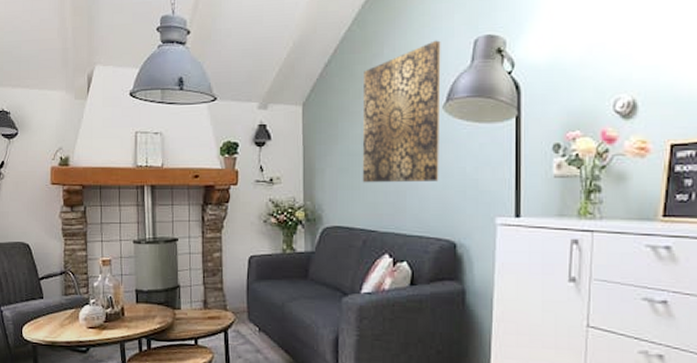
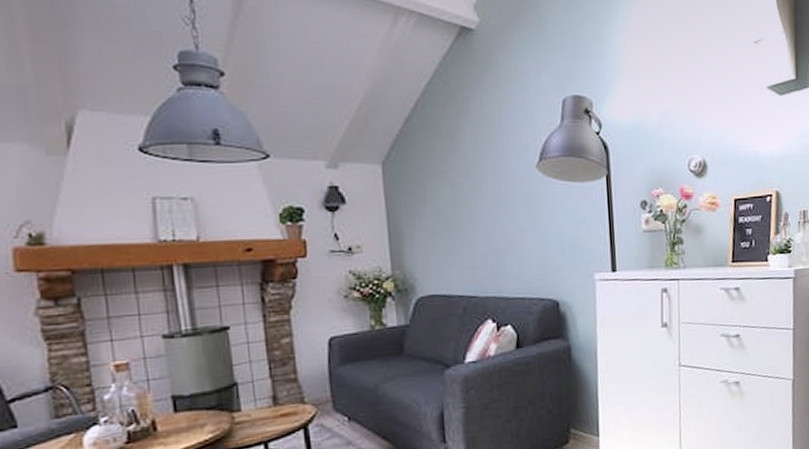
wall art: present [362,40,441,183] -> none [450,98,538,247]

